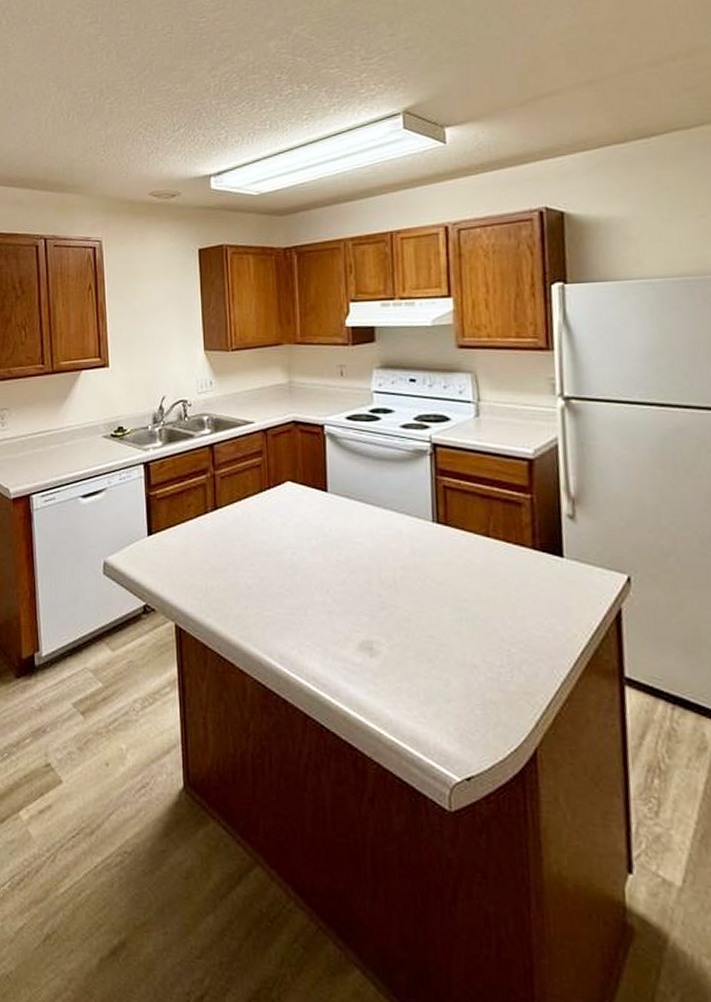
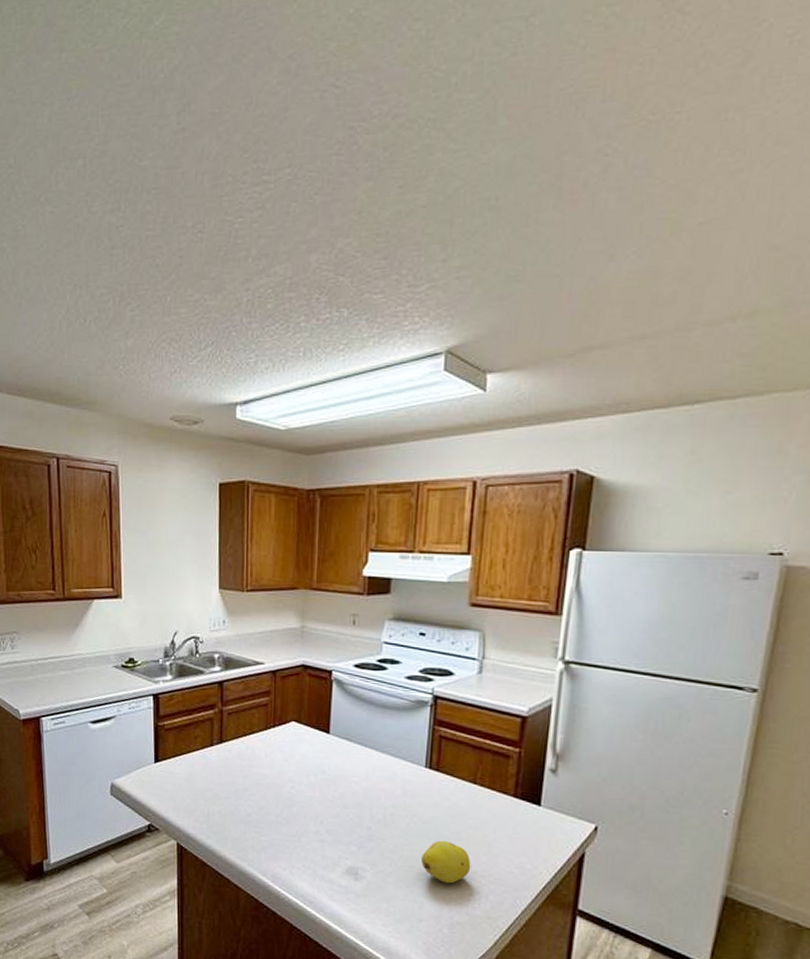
fruit: none [441,603,497,654] -> present [421,840,471,884]

